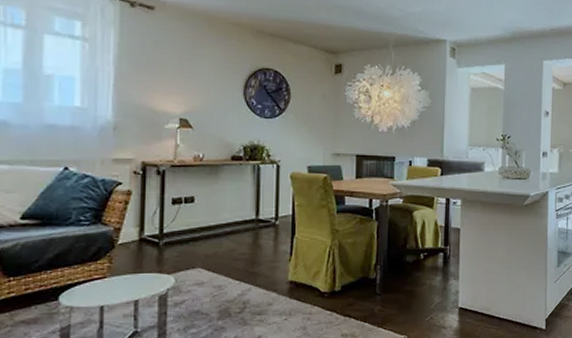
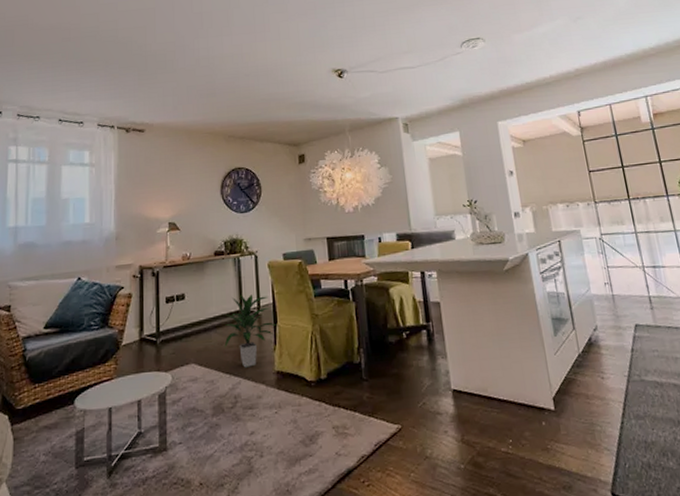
indoor plant: none [236,203,294,276] -> present [224,294,276,368]

